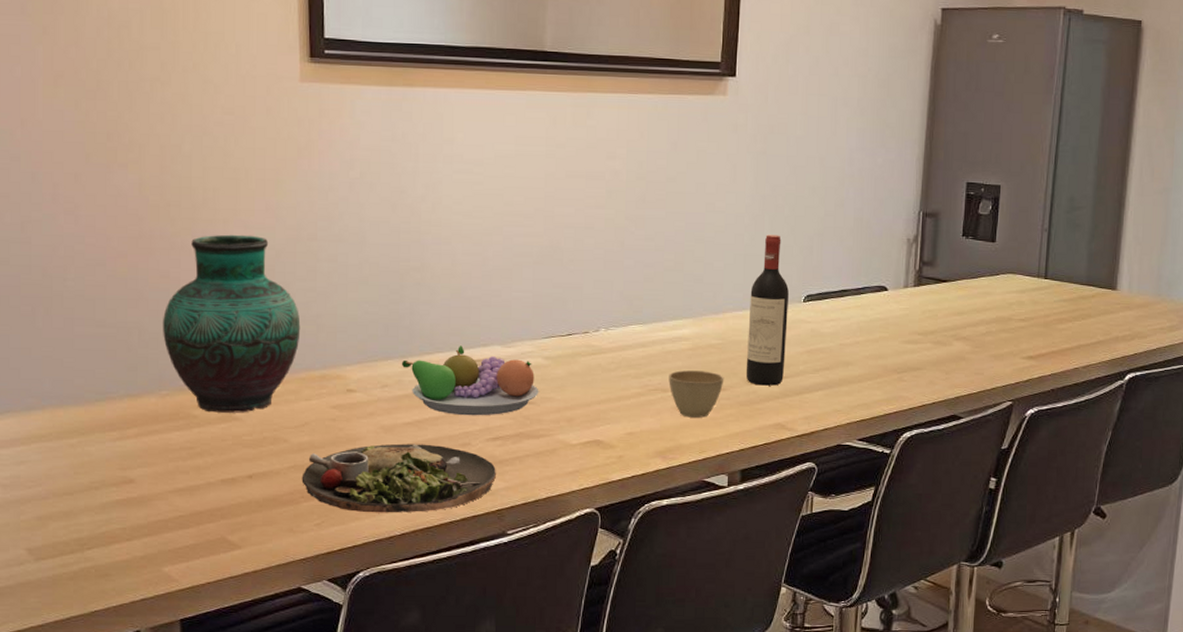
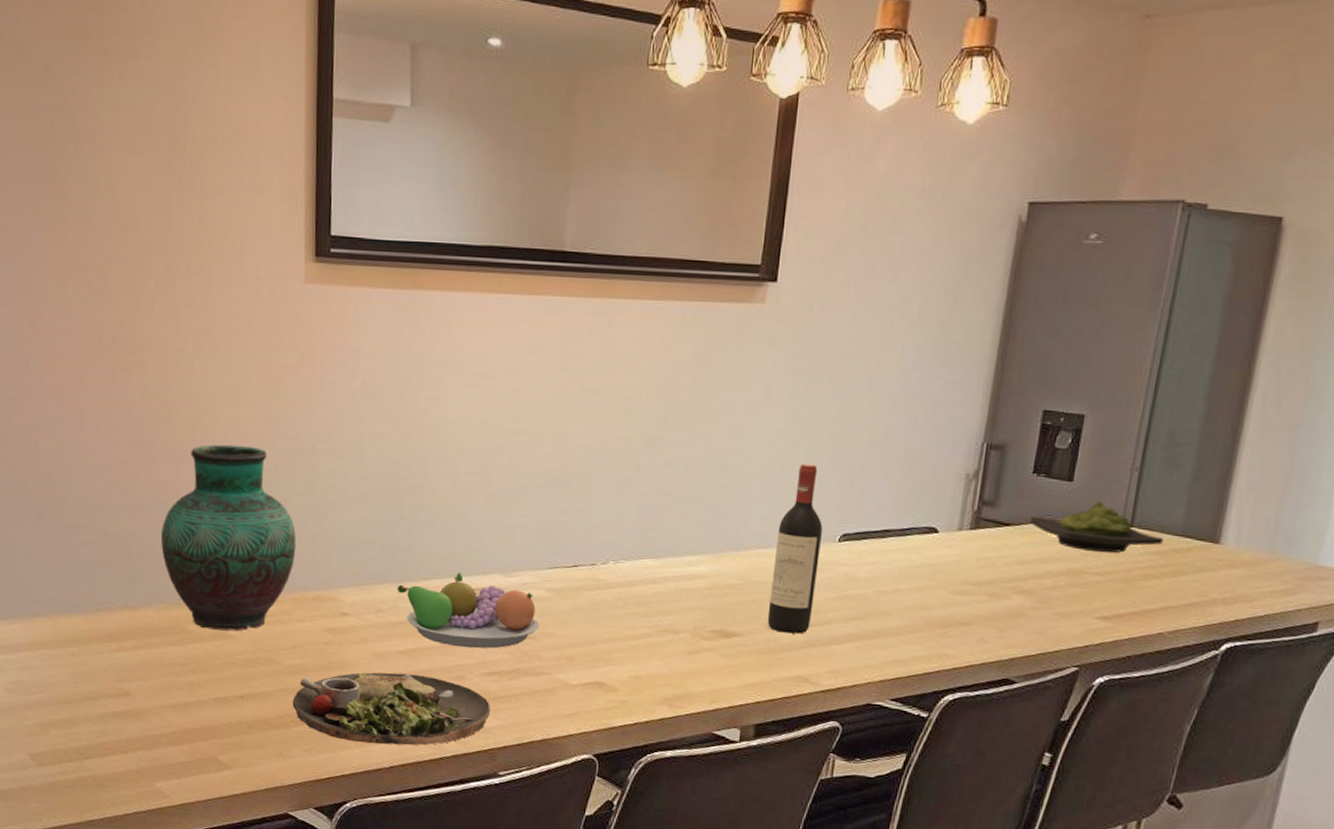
cup: present [668,370,724,418] -> none [680,611,743,665]
wasabi: none [963,258,1072,302] -> present [1030,501,1164,553]

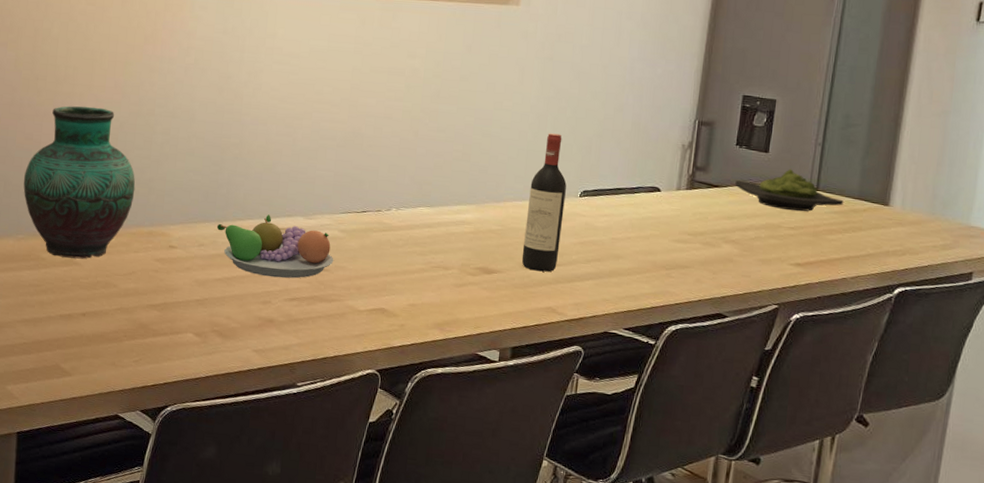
dinner plate: present [292,672,491,746] -> none [125,296,292,359]

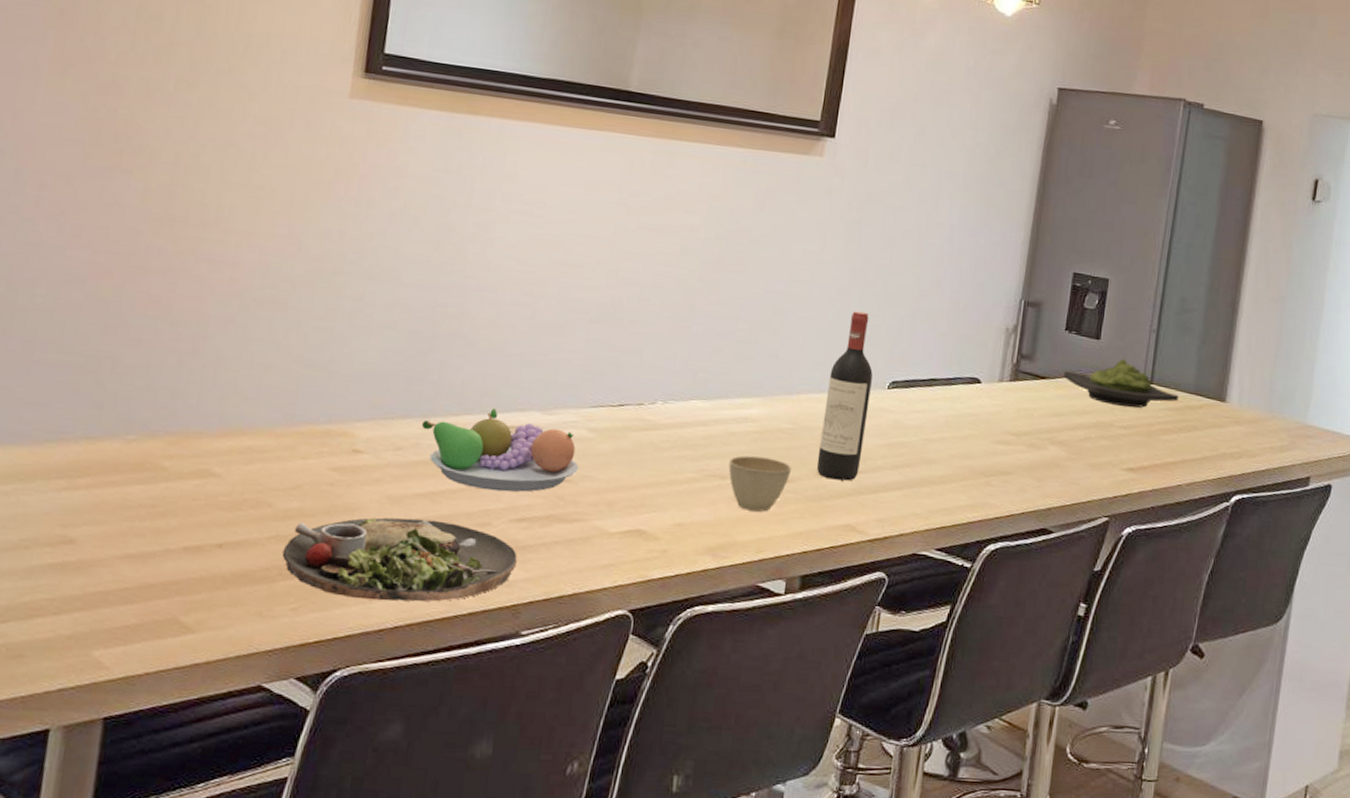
vase: present [23,106,136,259] -> none [141,258,310,469]
dinner plate: none [125,296,292,359] -> present [282,517,518,602]
cup: none [450,251,502,296] -> present [728,455,792,512]

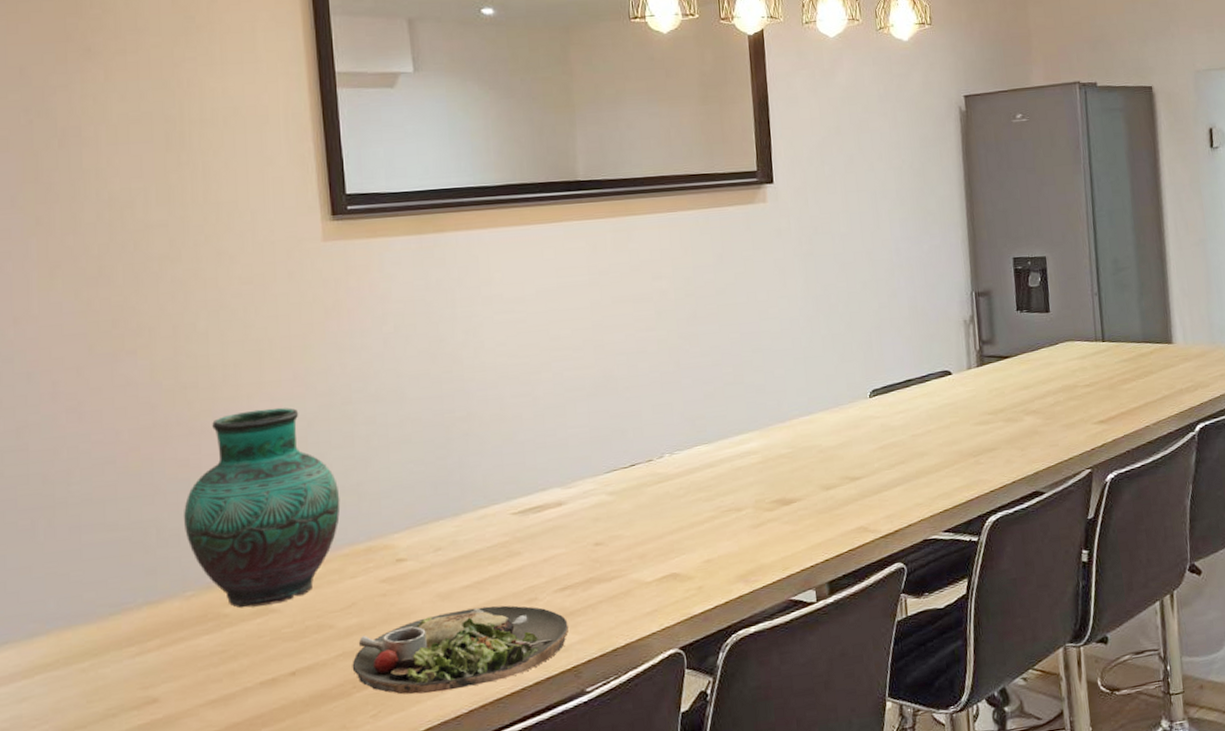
vase: none [141,258,310,469] -> present [183,407,341,608]
fruit bowl: present [421,408,579,492] -> none [454,493,606,570]
cup: present [728,455,792,512] -> none [741,482,799,535]
wine bottle: present [816,311,873,481] -> none [814,333,860,490]
wasabi: present [1063,358,1179,408] -> none [1024,324,1131,368]

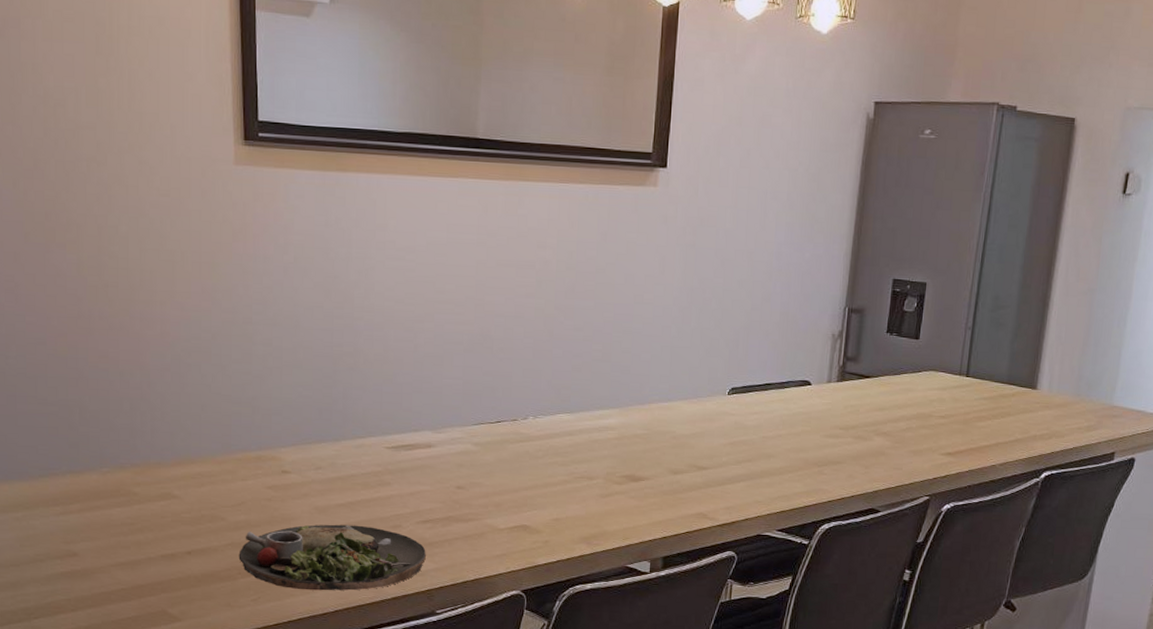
vase: present [183,407,341,608] -> none [102,316,237,491]

